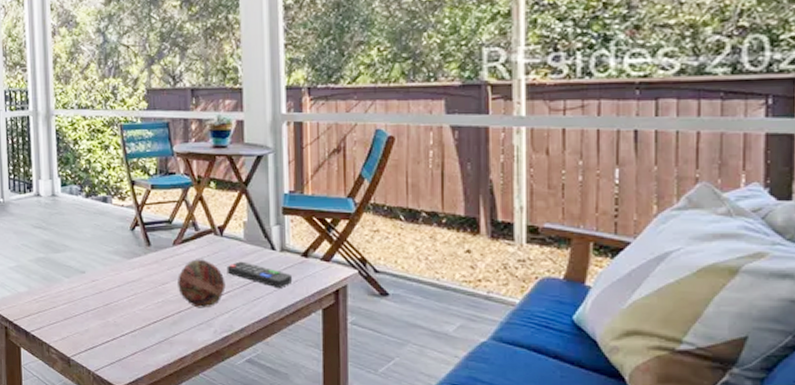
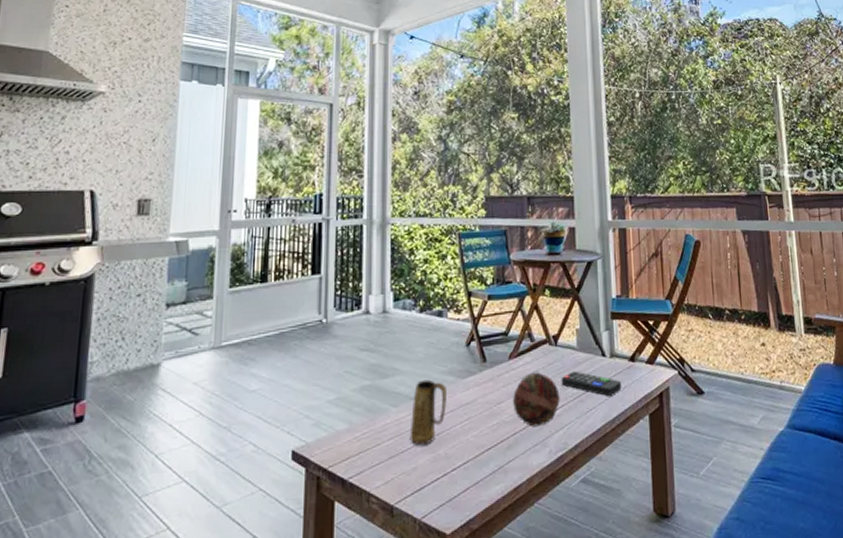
mug: none [81,257,114,312] -> present [409,379,447,446]

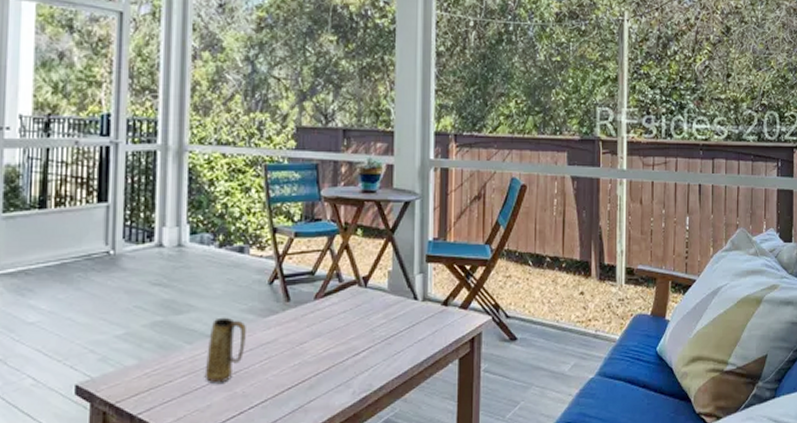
decorative ball: present [513,372,560,427] -> none [317,313,367,368]
remote control: present [561,371,622,396] -> none [369,313,433,339]

